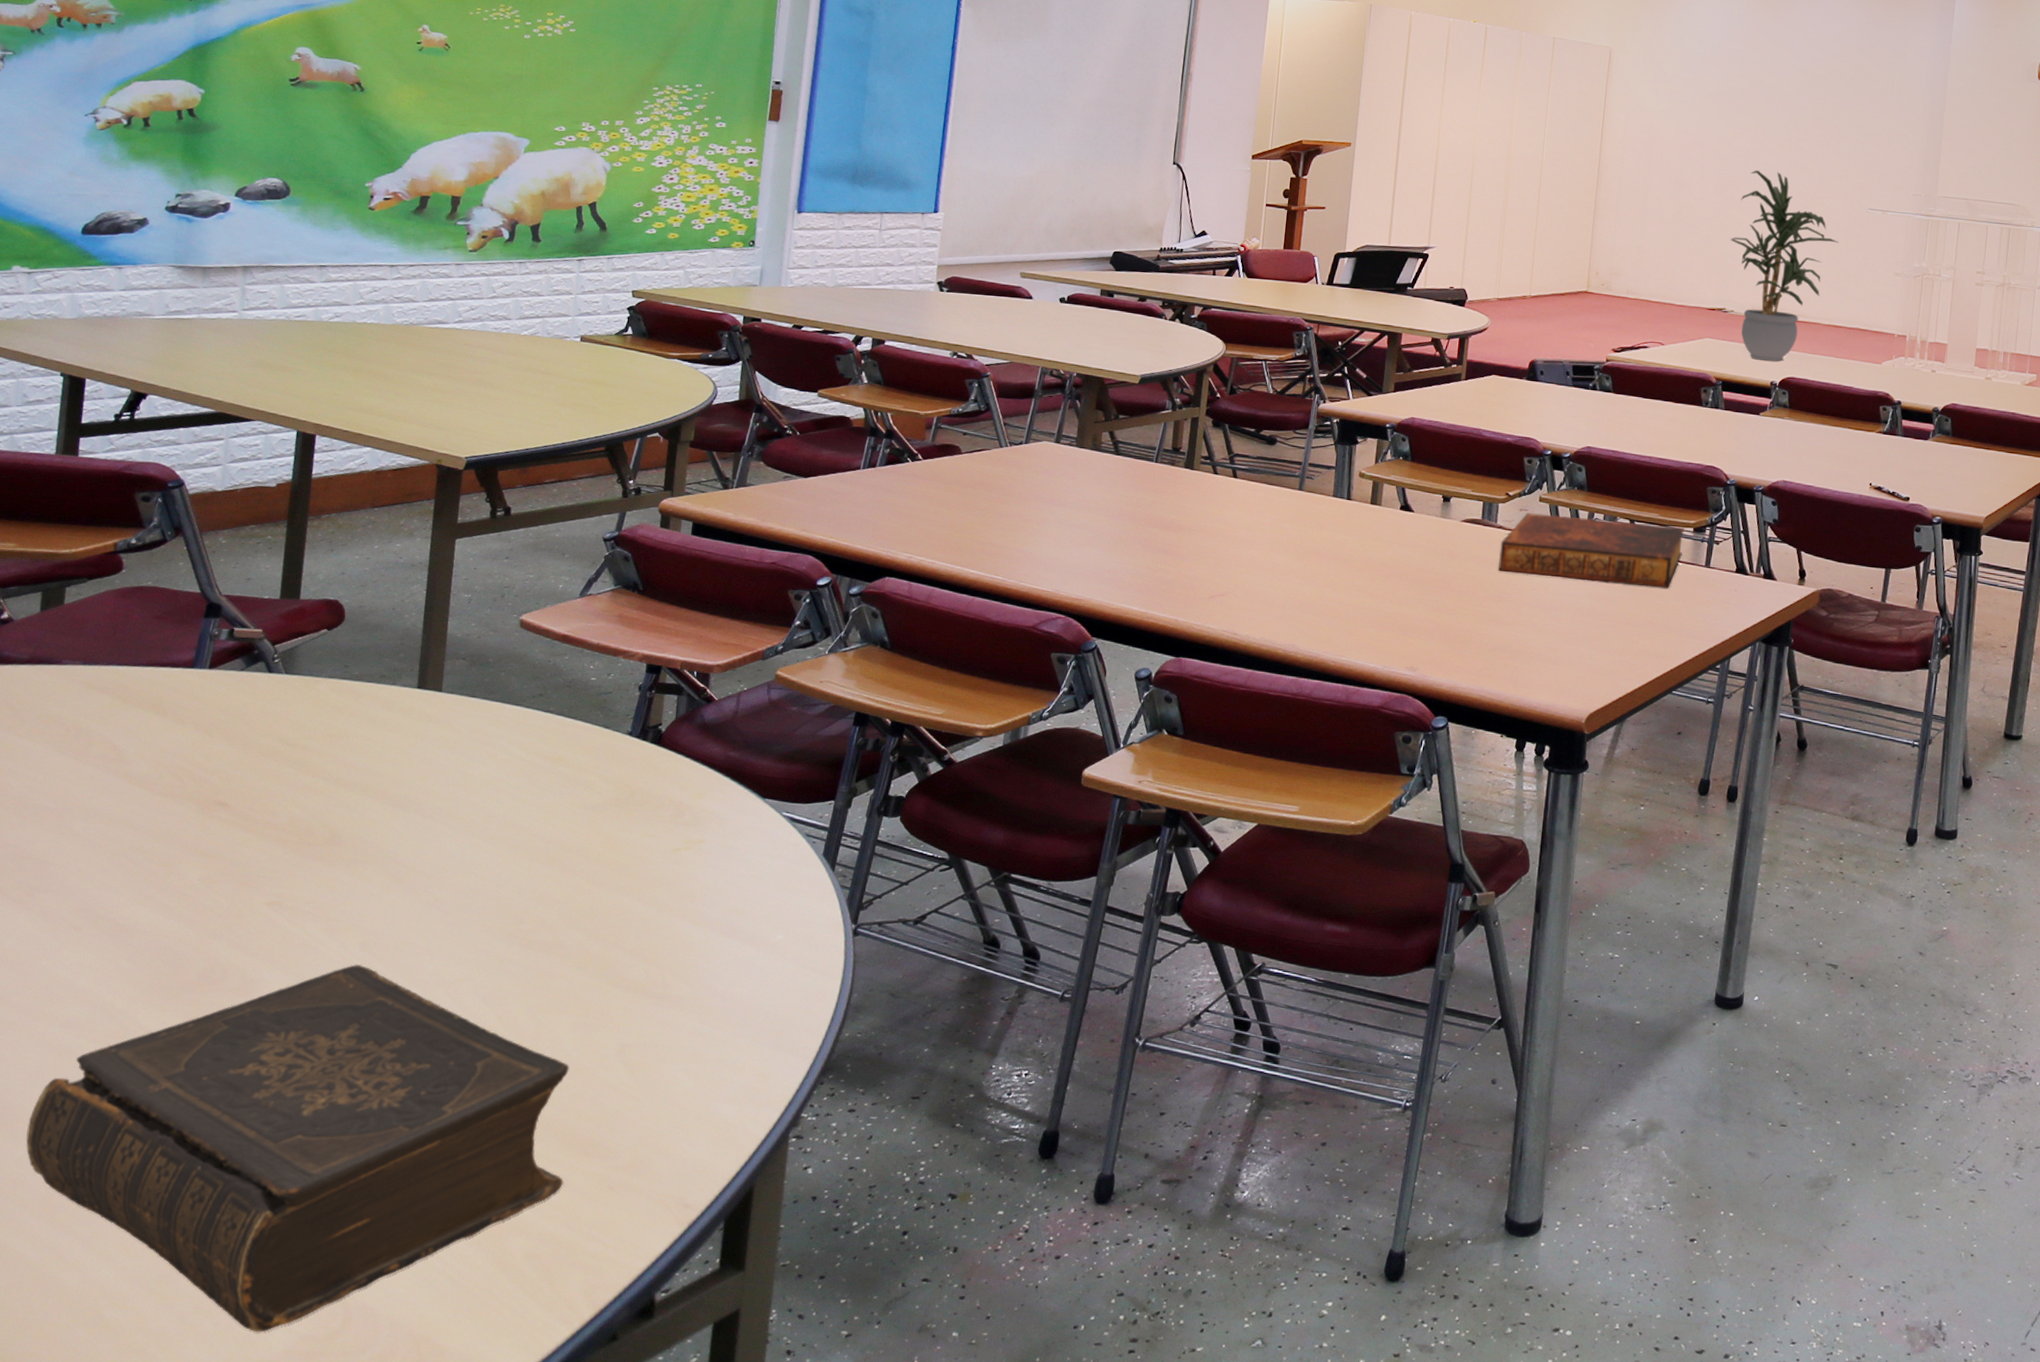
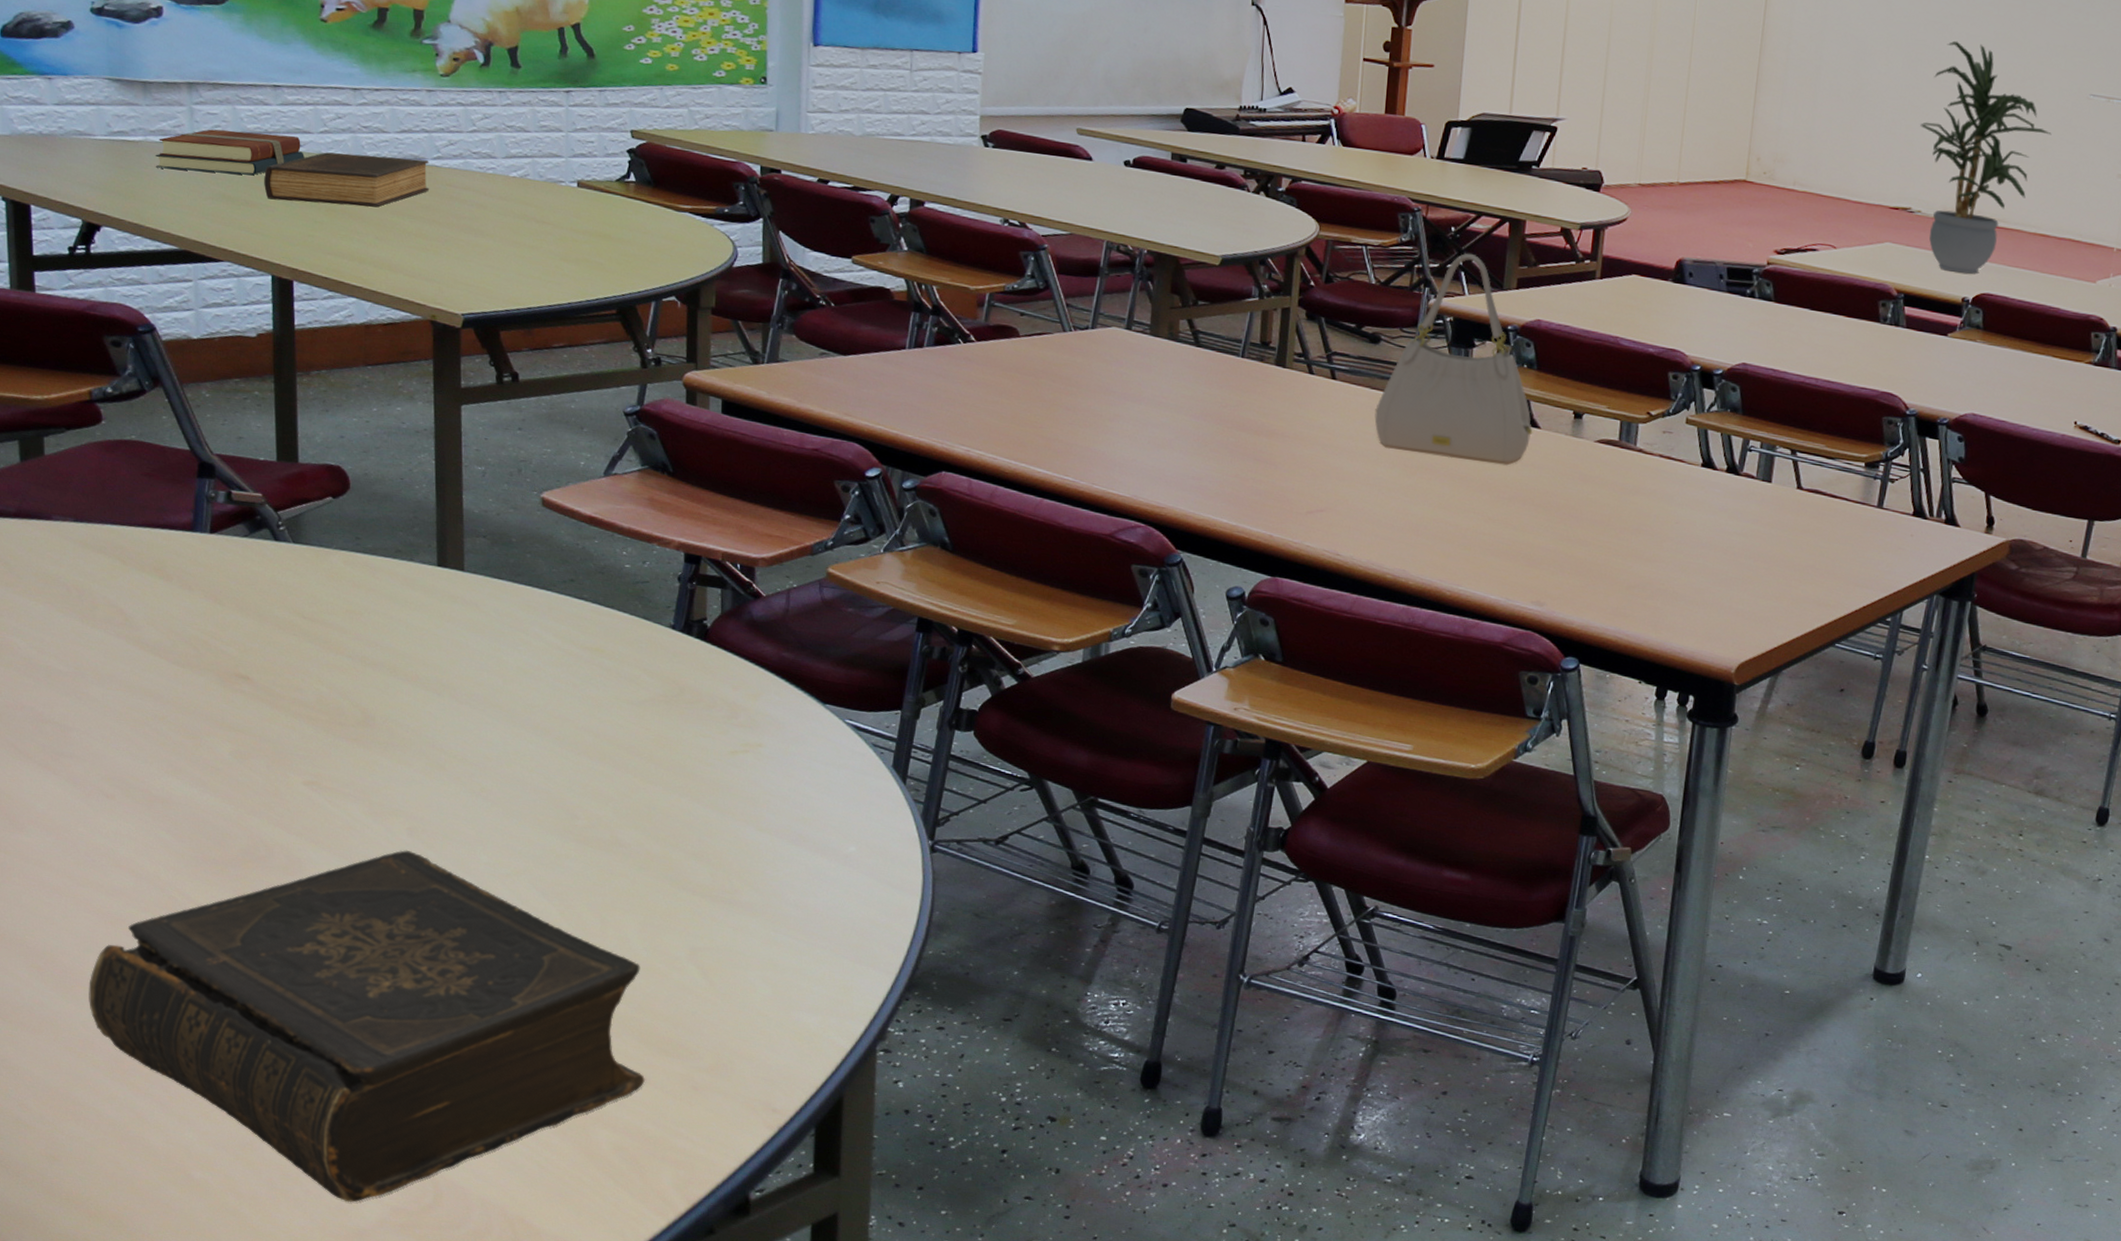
books: none [204,305,340,344] -> present [155,129,305,175]
book: none [300,321,451,367] -> present [264,152,430,207]
handbag: none [1270,363,1408,546] -> present [1374,253,1533,466]
book: present [1498,512,1685,587] -> none [1638,435,1856,528]

